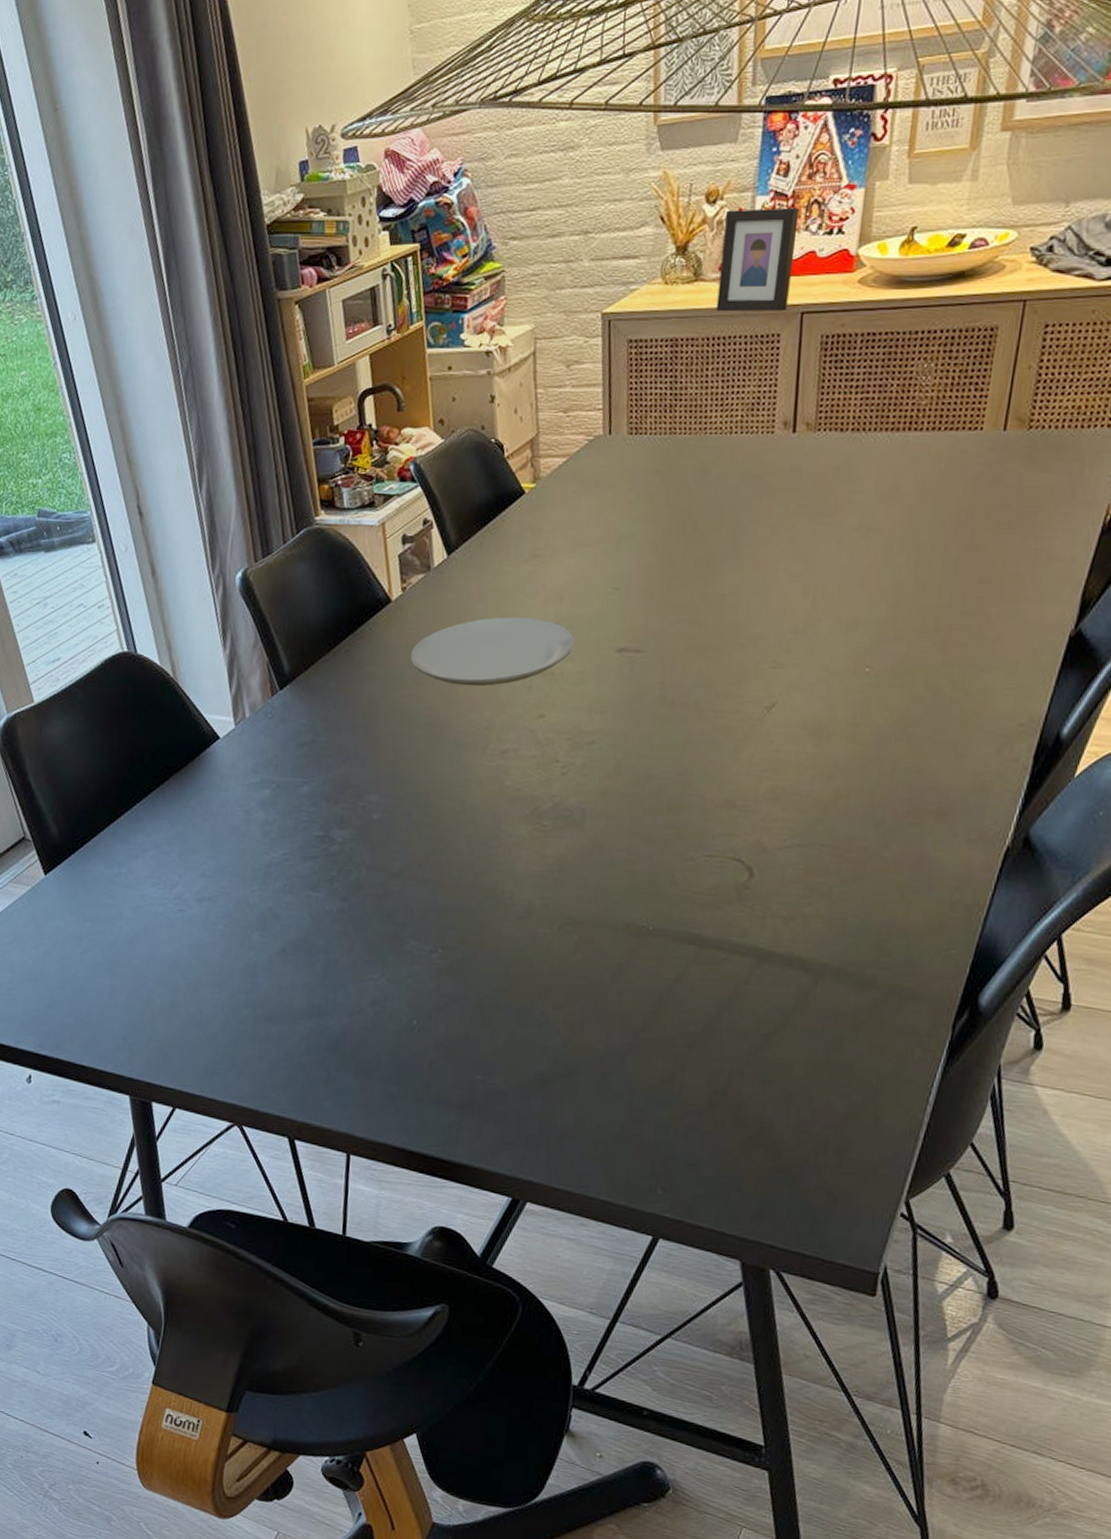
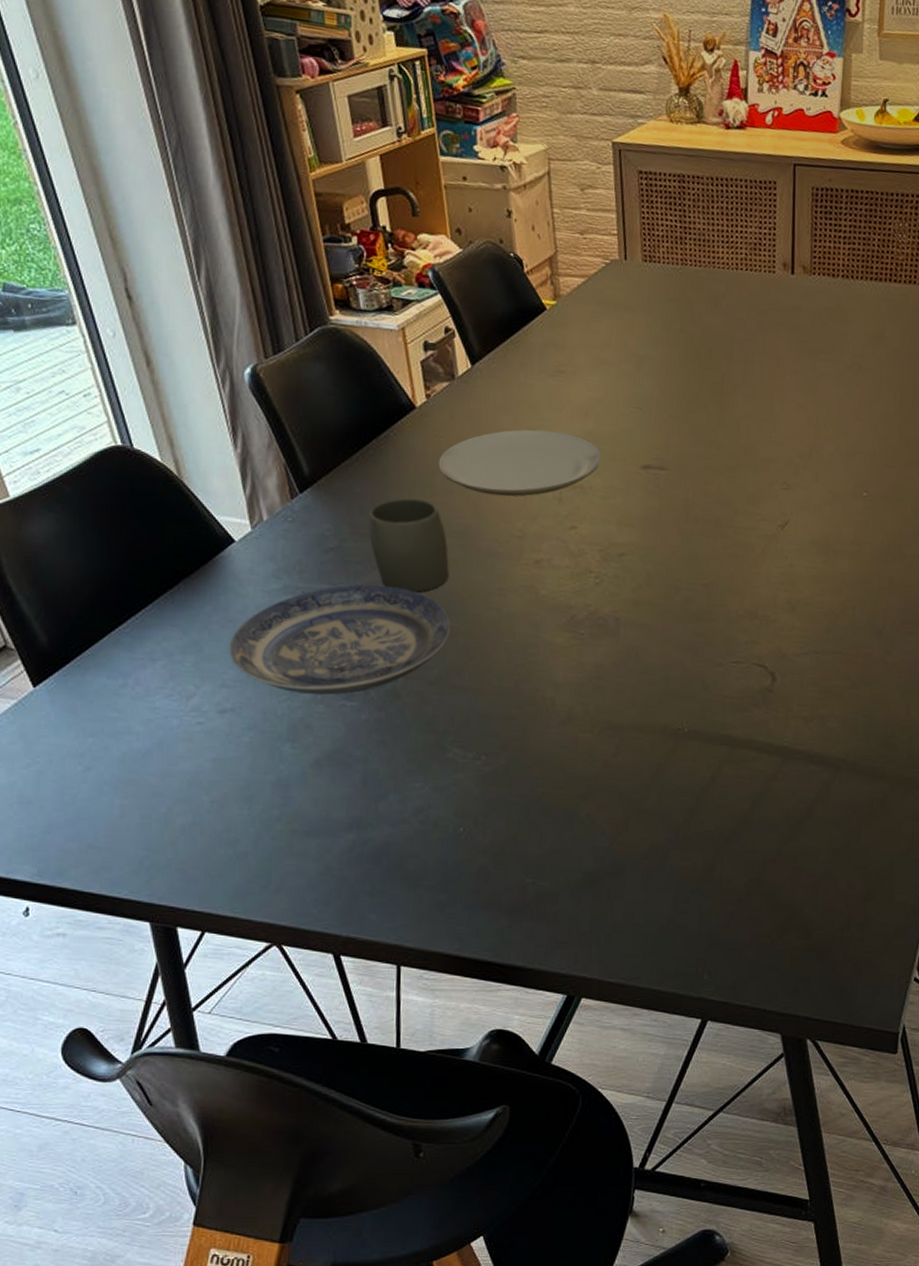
plate: none [209,778,415,886] -> present [229,584,451,695]
mug: none [341,690,416,785] -> present [369,497,449,592]
picture frame: present [716,207,800,312] -> none [718,59,788,162]

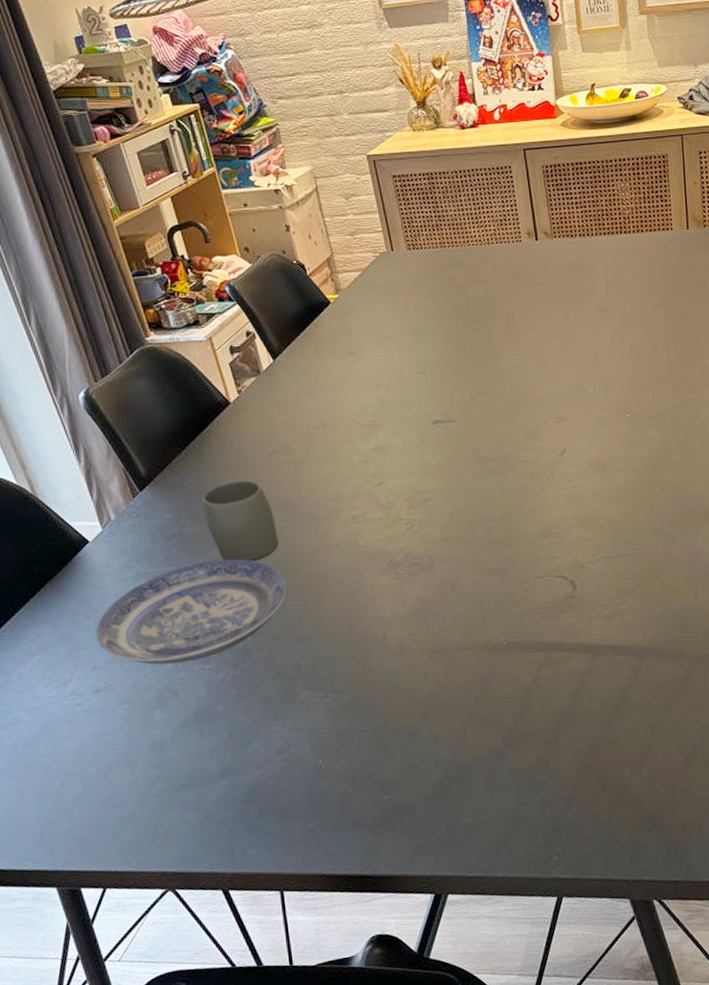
plate: present [438,429,601,497] -> none [256,404,396,467]

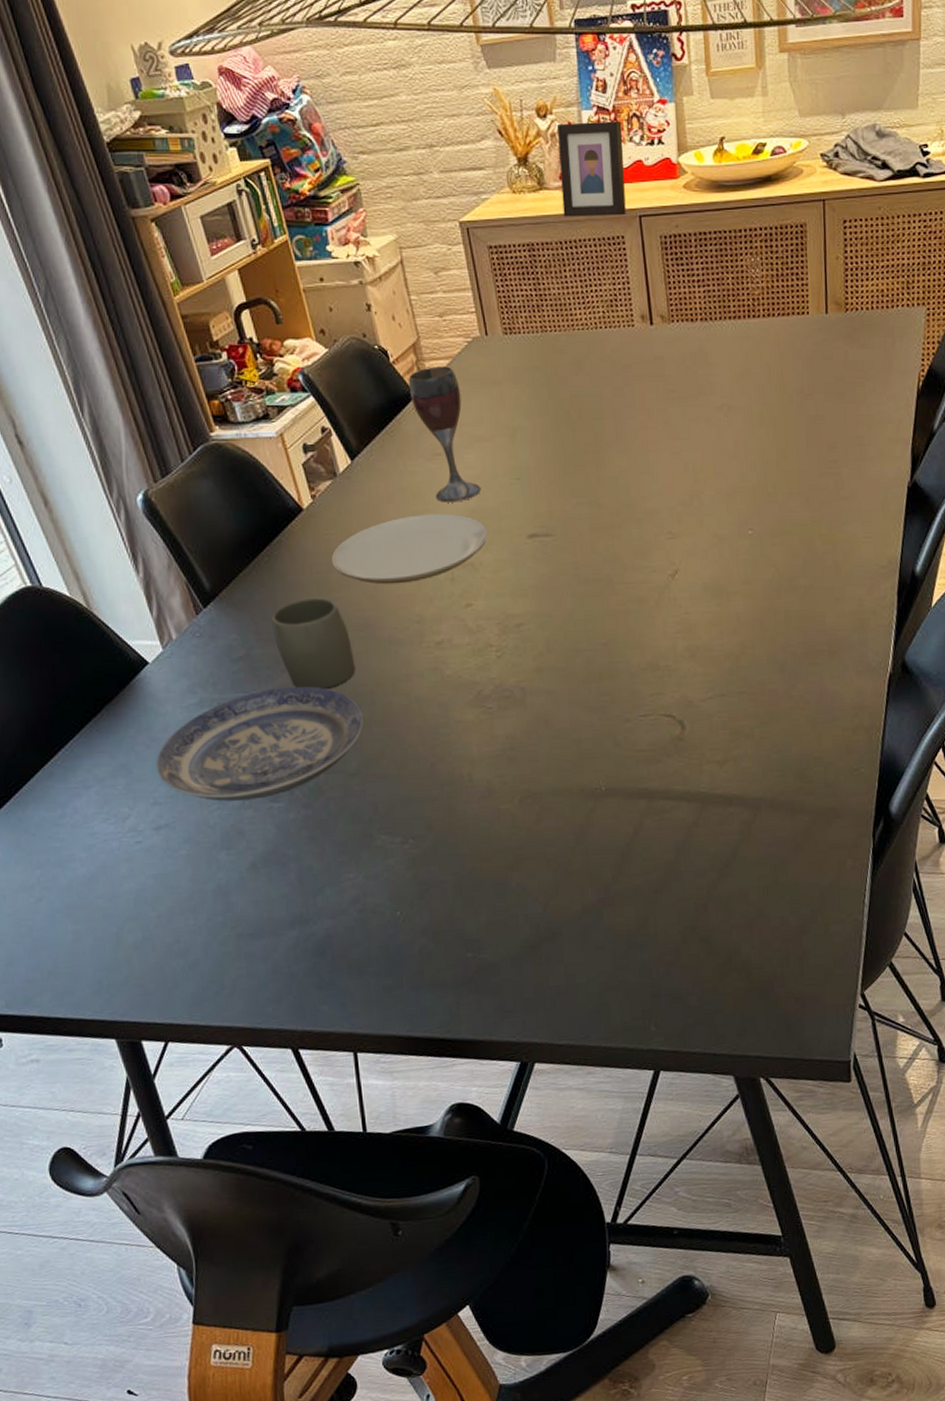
plate: none [256,404,396,467] -> present [331,514,488,584]
cup: none [323,277,390,395] -> present [408,366,481,503]
picture frame: none [451,71,512,151] -> present [557,121,626,217]

